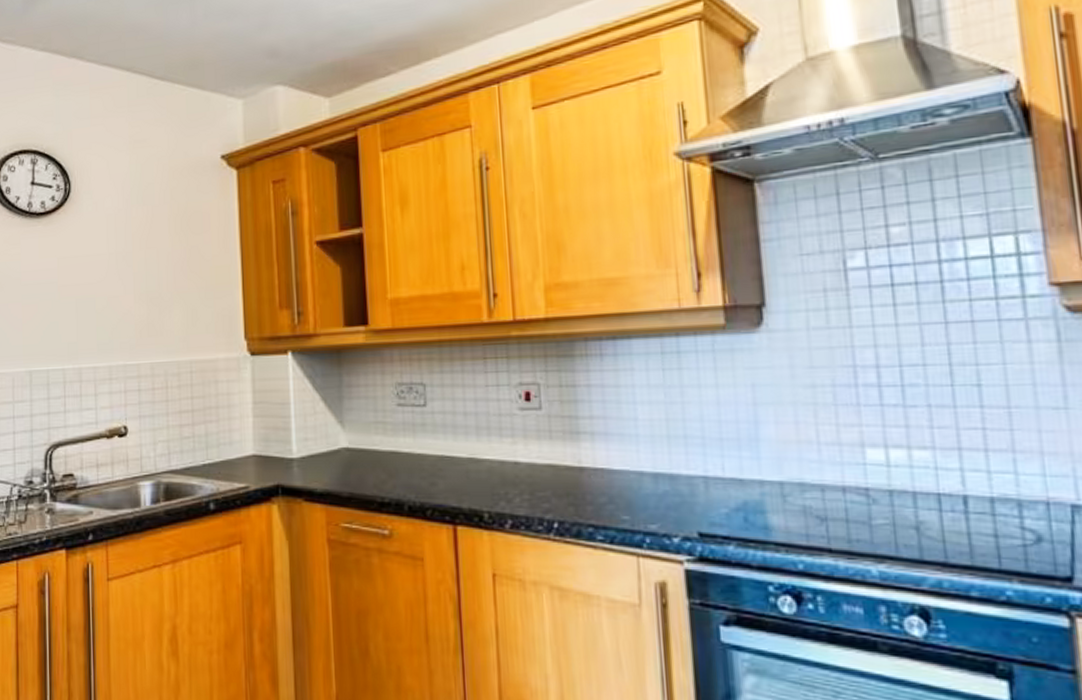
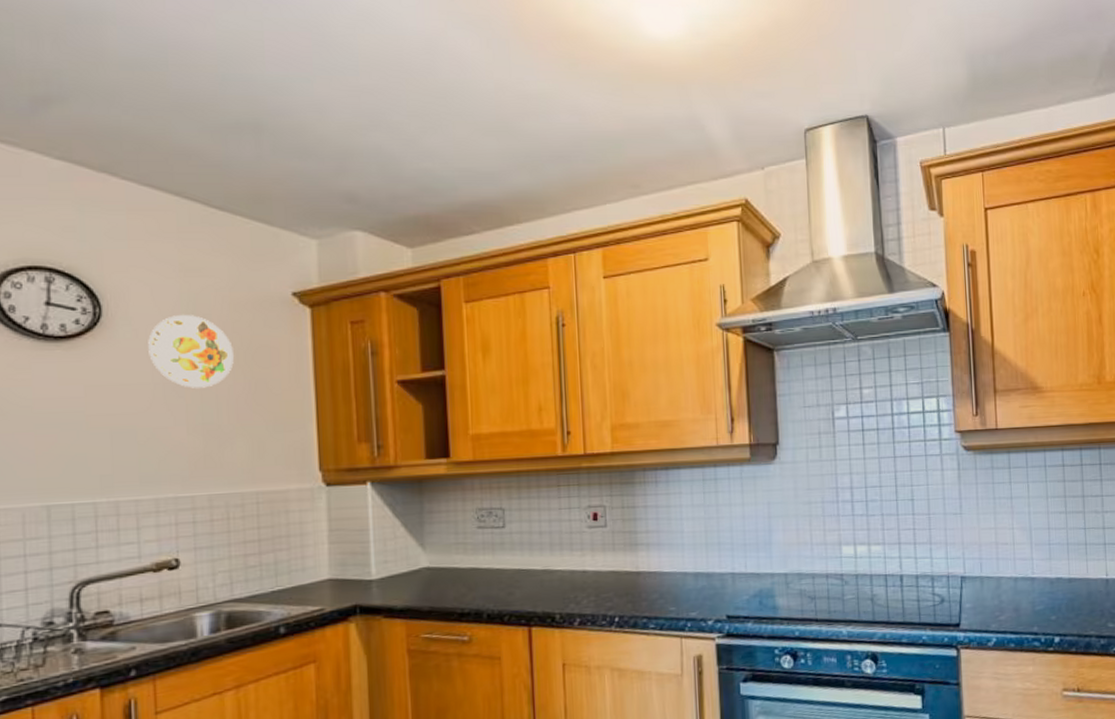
decorative plate: none [105,185,172,257] -> present [148,315,234,388]

